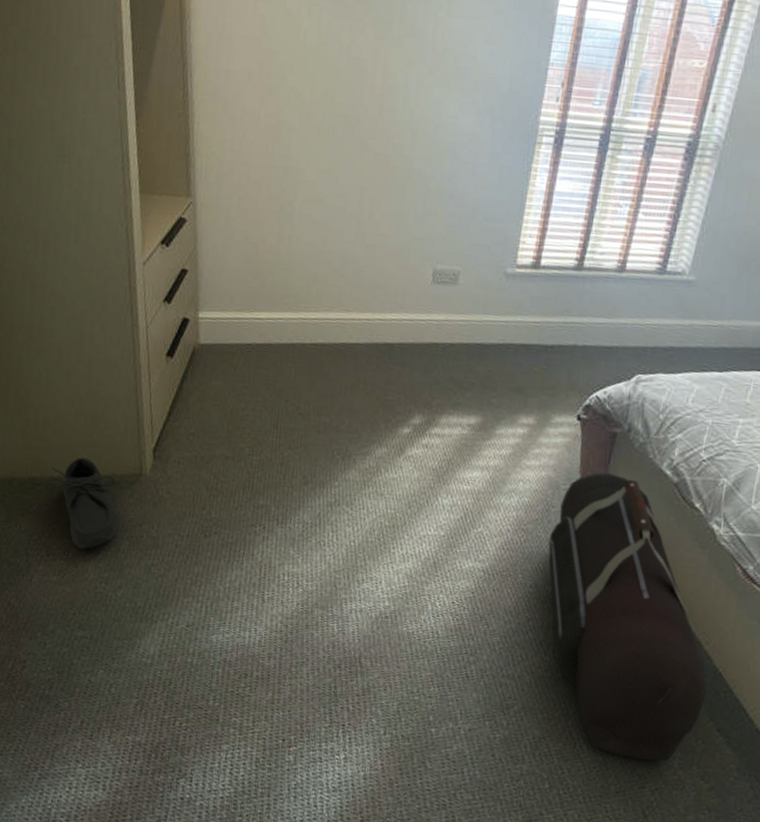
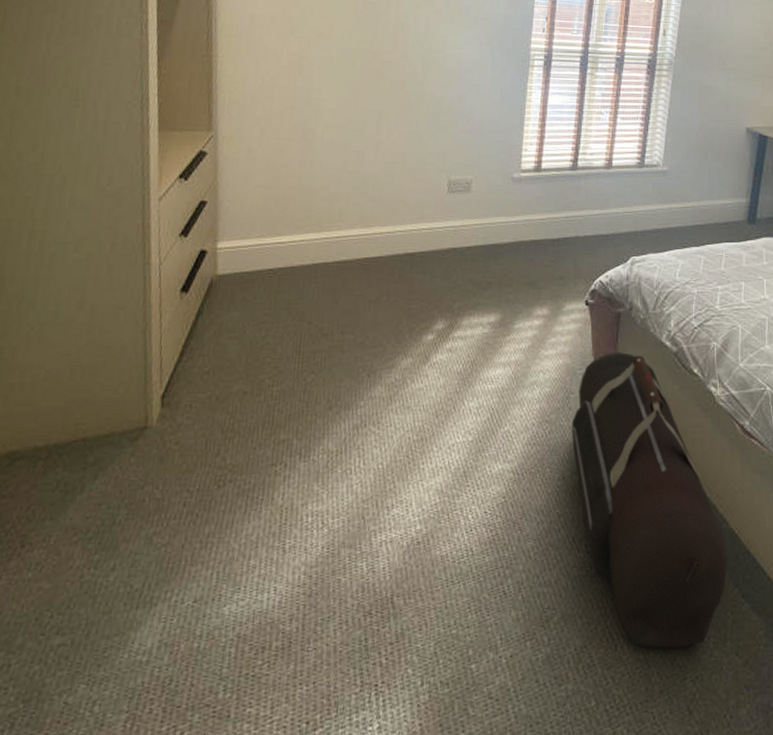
arctic: present [43,457,119,550] -> none [24,418,117,531]

